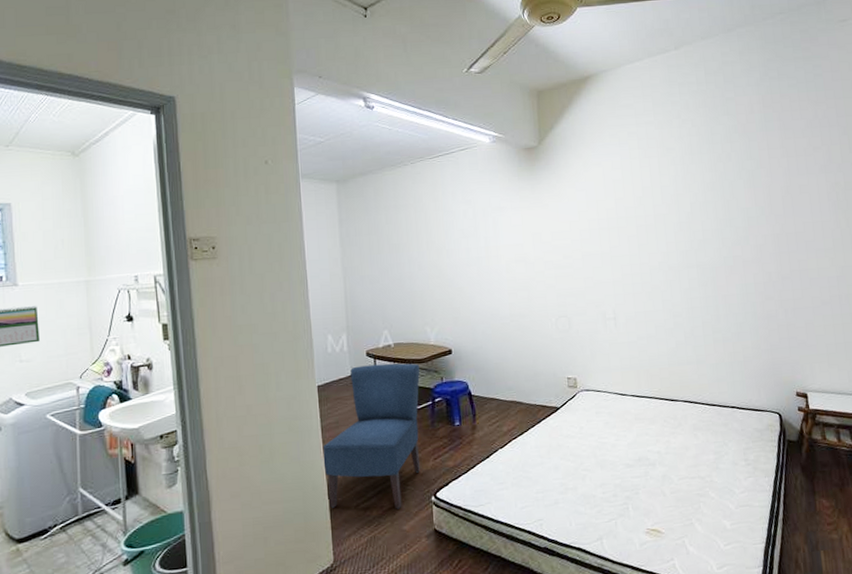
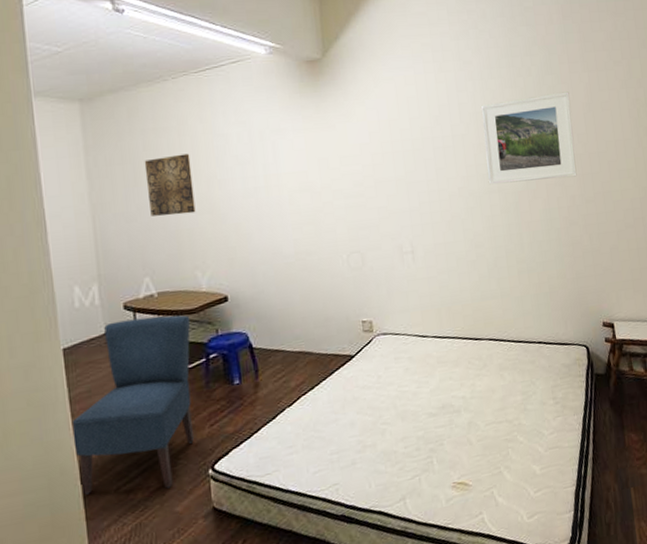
wall art: none [386,227,427,279] -> present [144,153,196,216]
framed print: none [682,175,774,260] -> present [480,91,577,185]

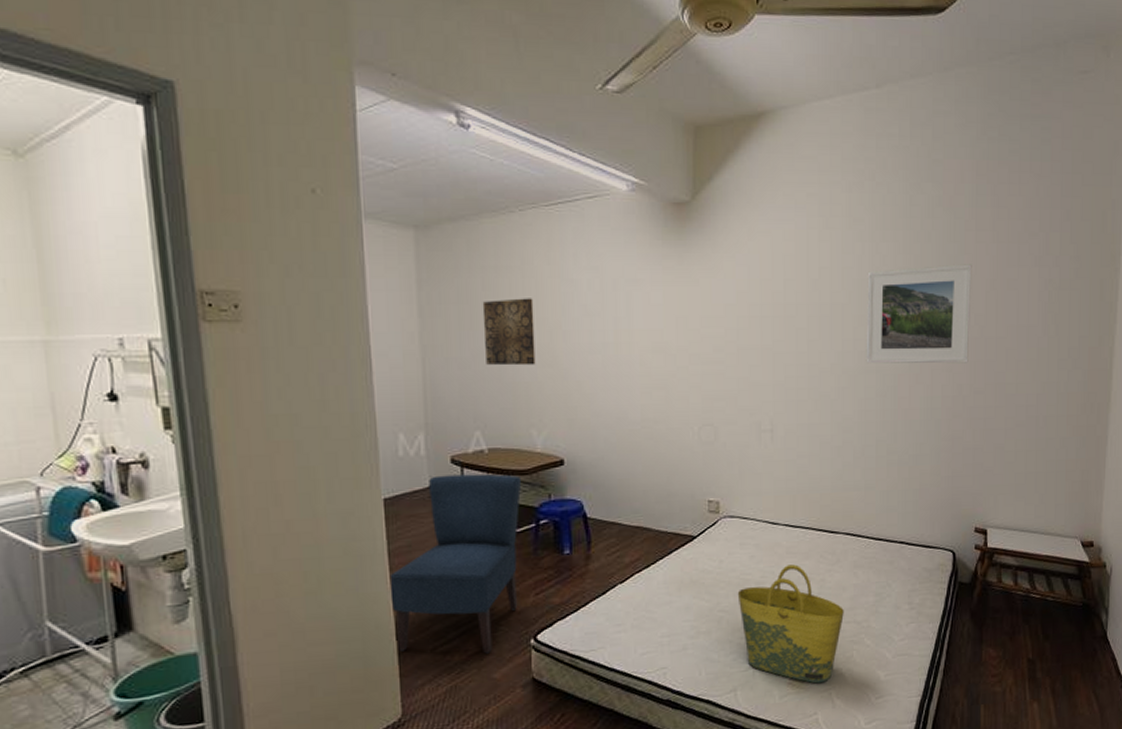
tote bag: none [397,372,496,485] -> present [737,564,844,684]

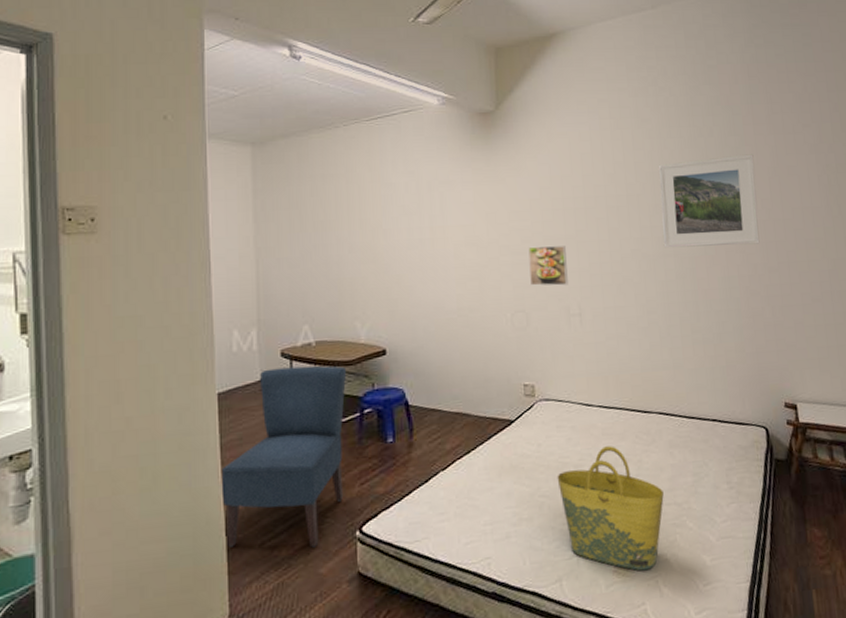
wall art: present [482,298,536,366] -> none [311,201,359,263]
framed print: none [720,355,761,400] -> present [528,245,568,286]

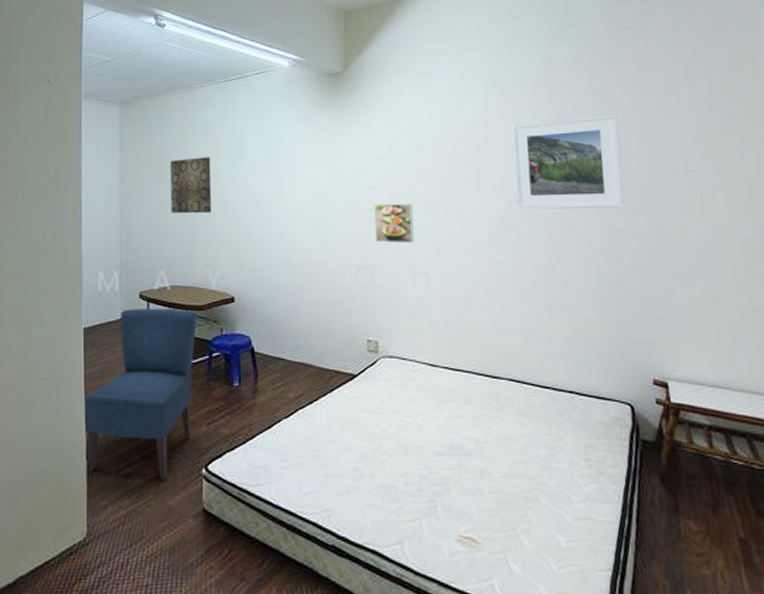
wall art: none [311,201,359,263] -> present [170,157,212,214]
tote bag: present [557,446,664,571] -> none [399,409,514,543]

